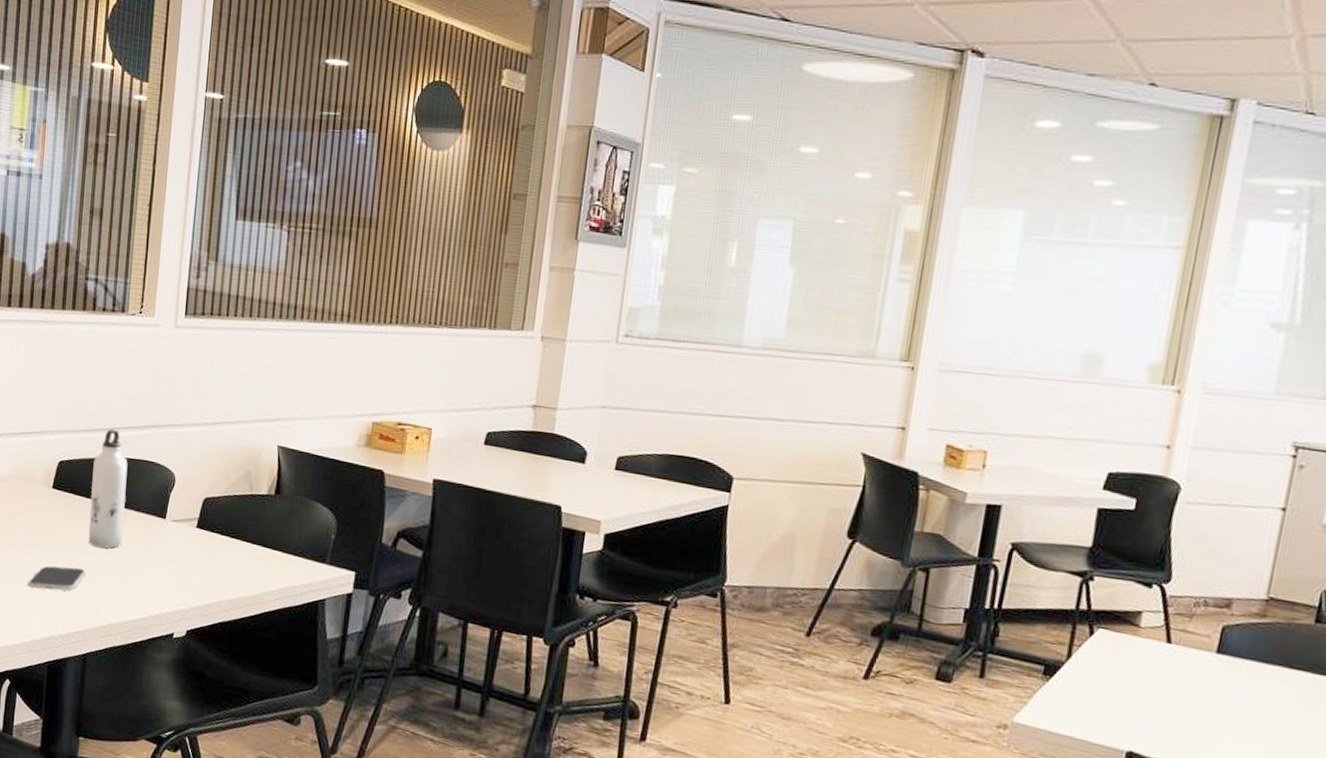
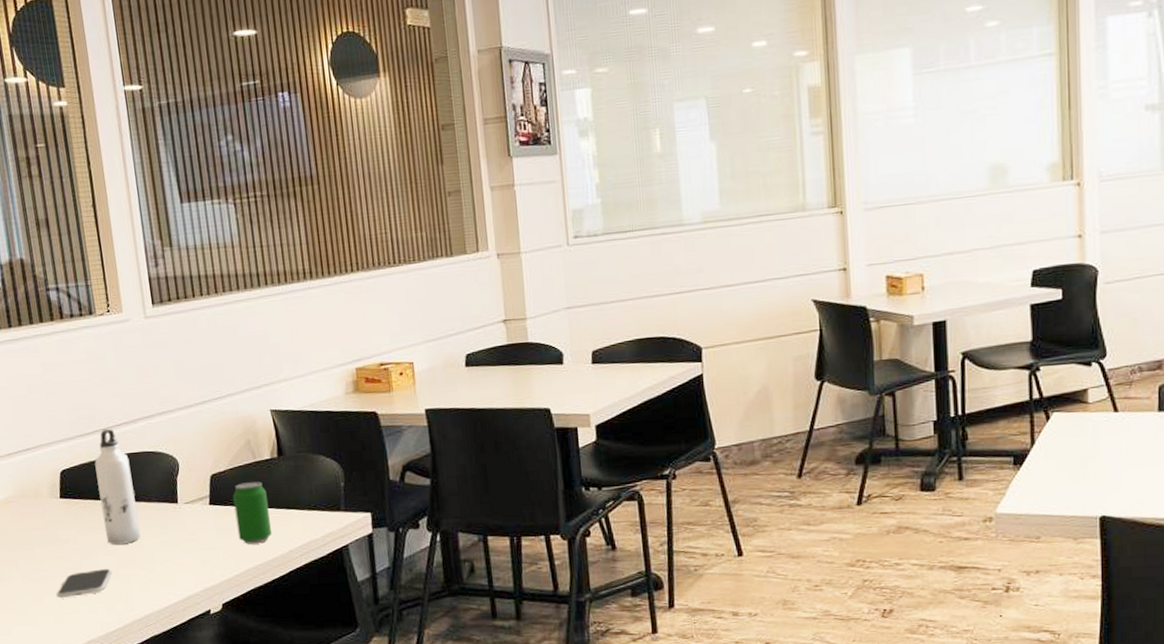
beverage can: none [217,512,255,578] -> present [233,482,273,544]

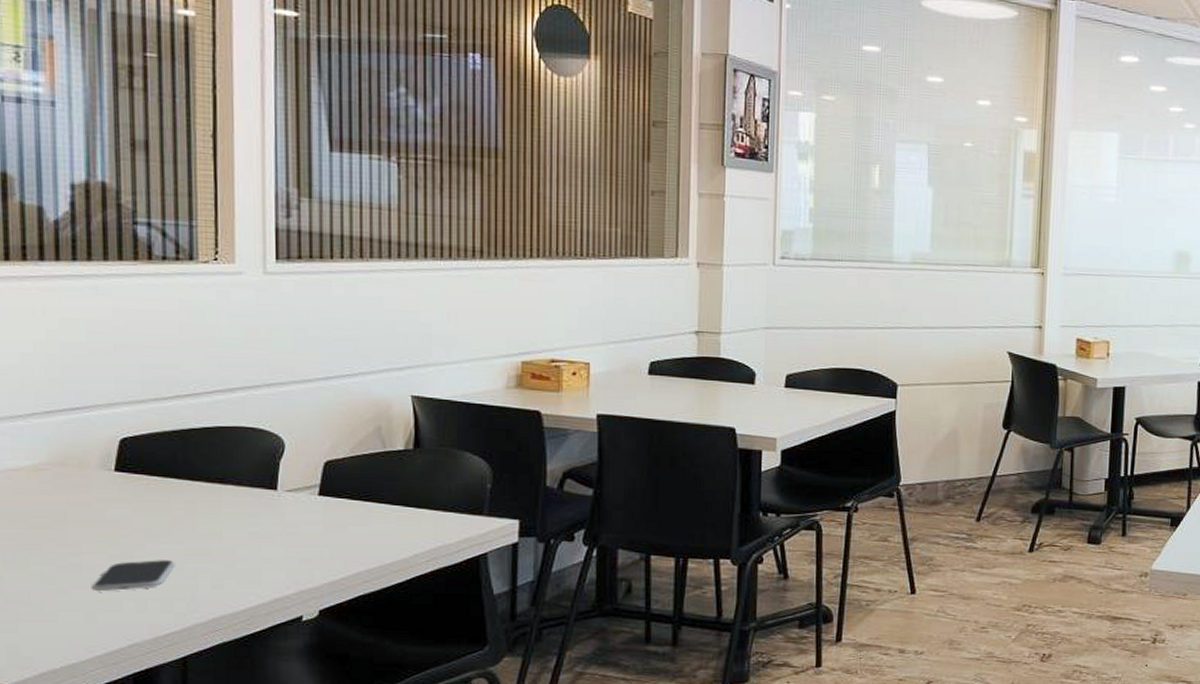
water bottle: present [94,428,141,545] -> none [170,394,221,532]
beverage can: present [233,482,273,544] -> none [350,474,395,544]

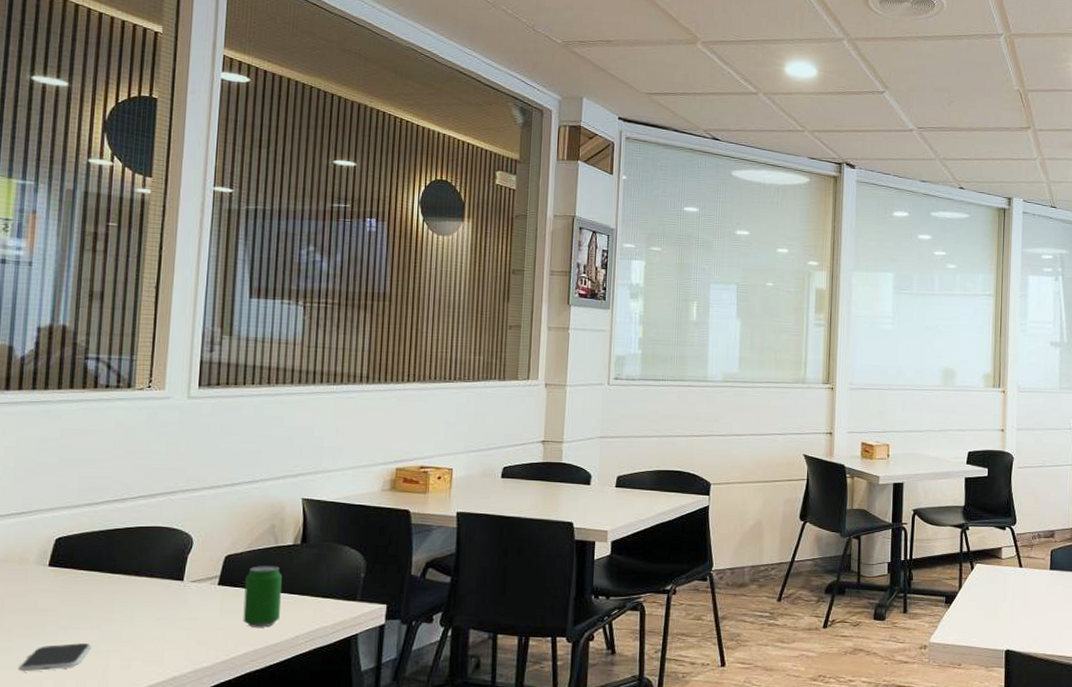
beverage can: none [350,474,395,544] -> present [243,566,282,627]

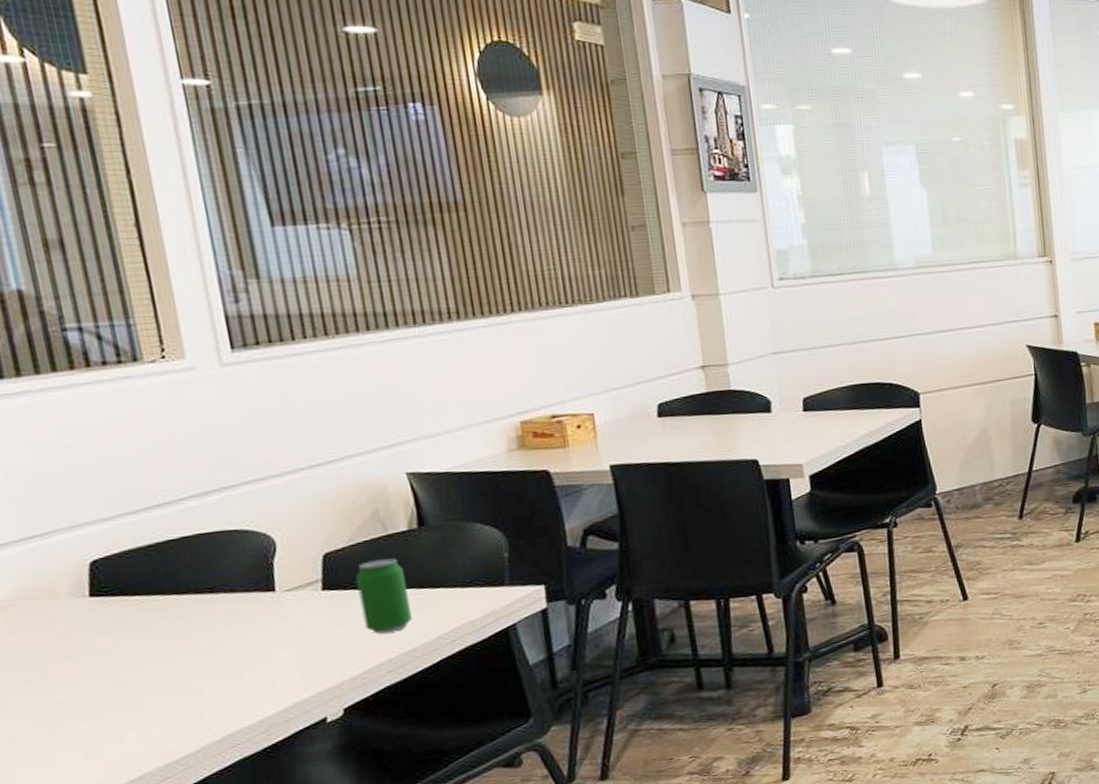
smartphone: present [18,643,92,672] -> none [85,681,177,726]

